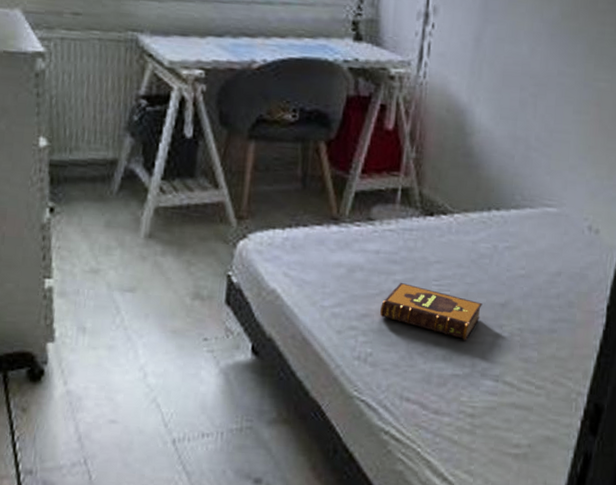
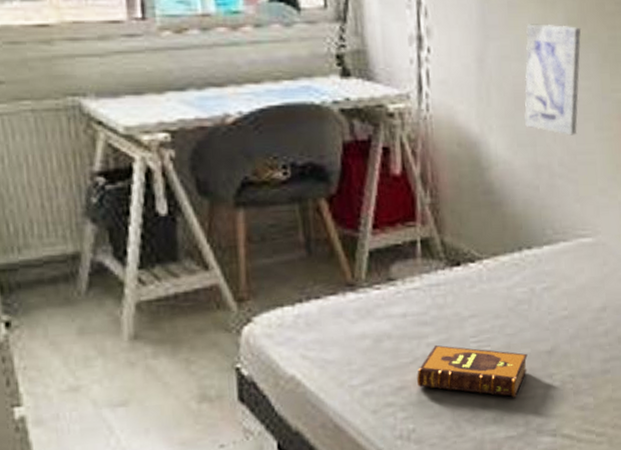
wall art: none [510,12,573,115] -> present [524,24,581,136]

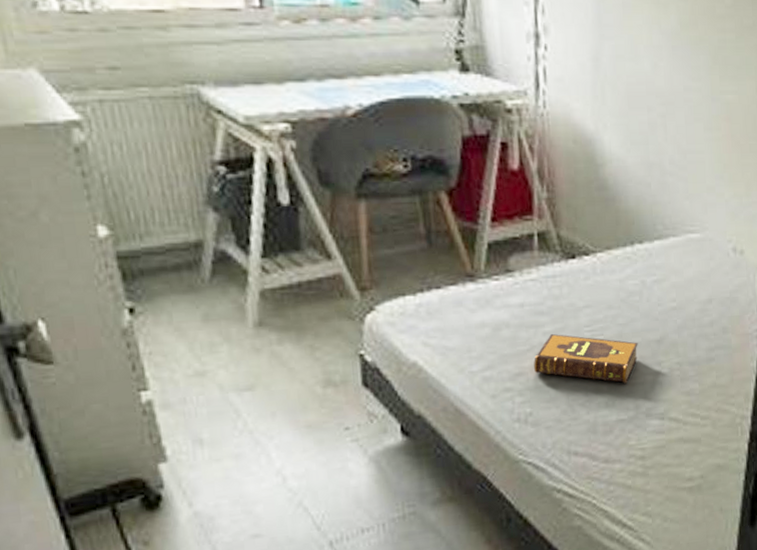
wall art: present [524,24,581,136] -> none [638,24,693,135]

